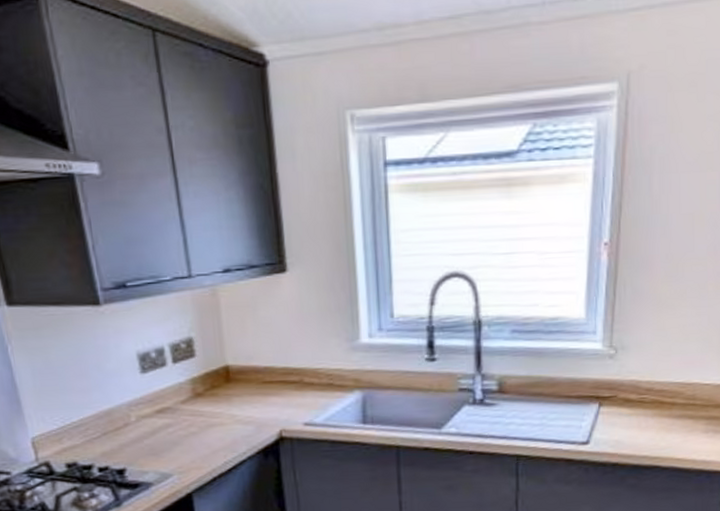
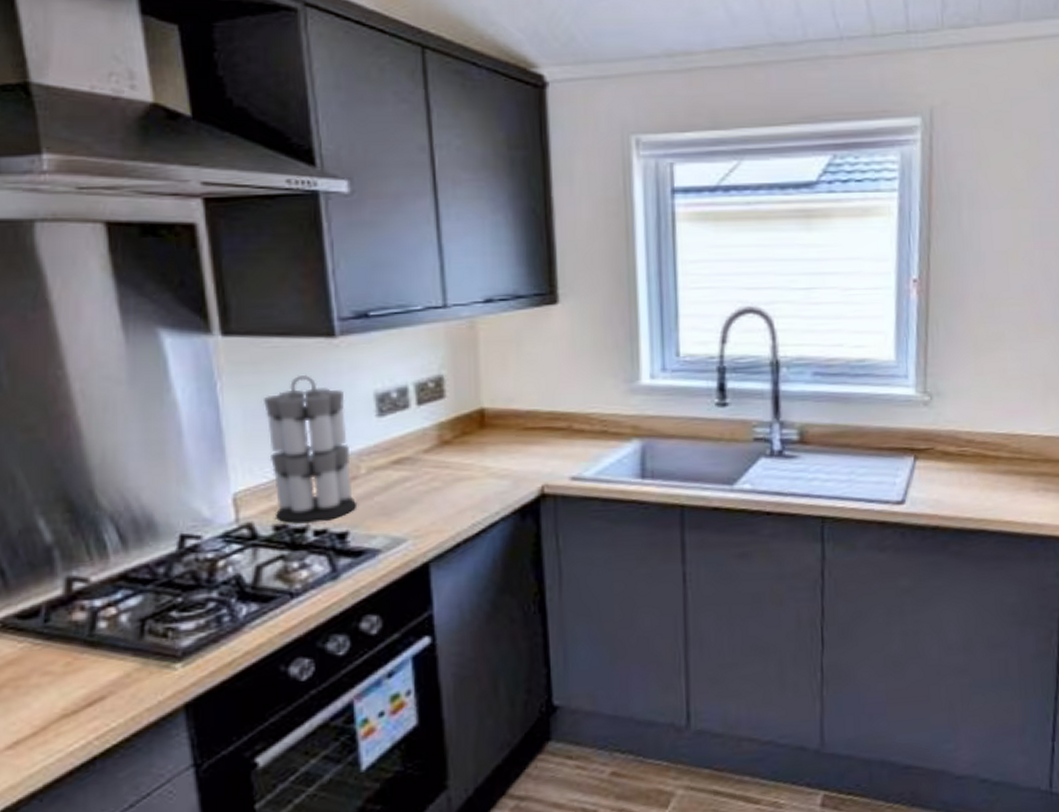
spice rack: none [46,338,131,464] -> present [262,374,358,525]

